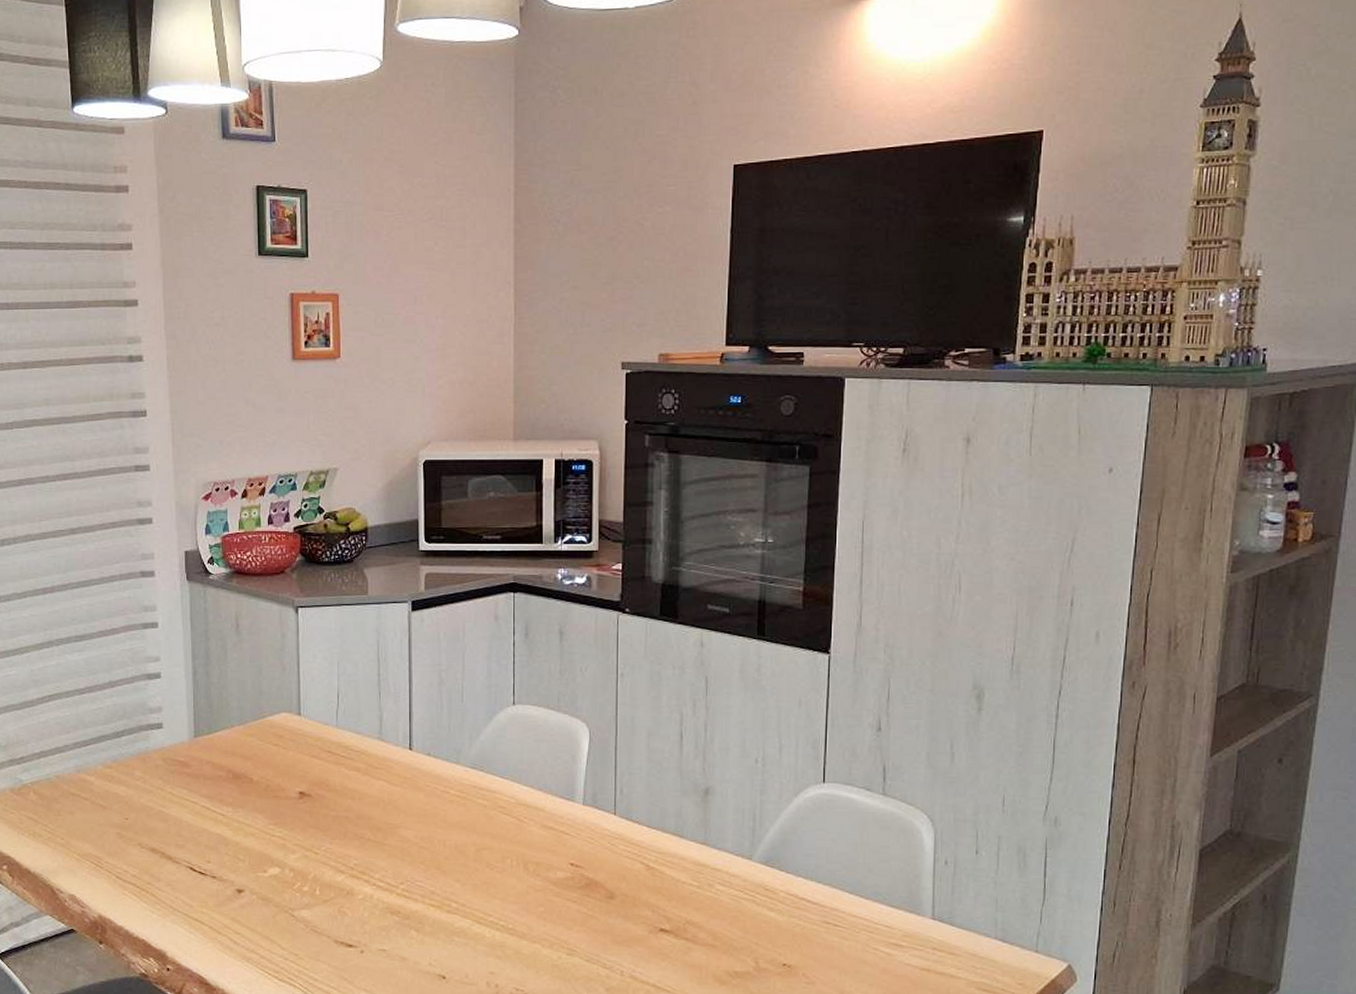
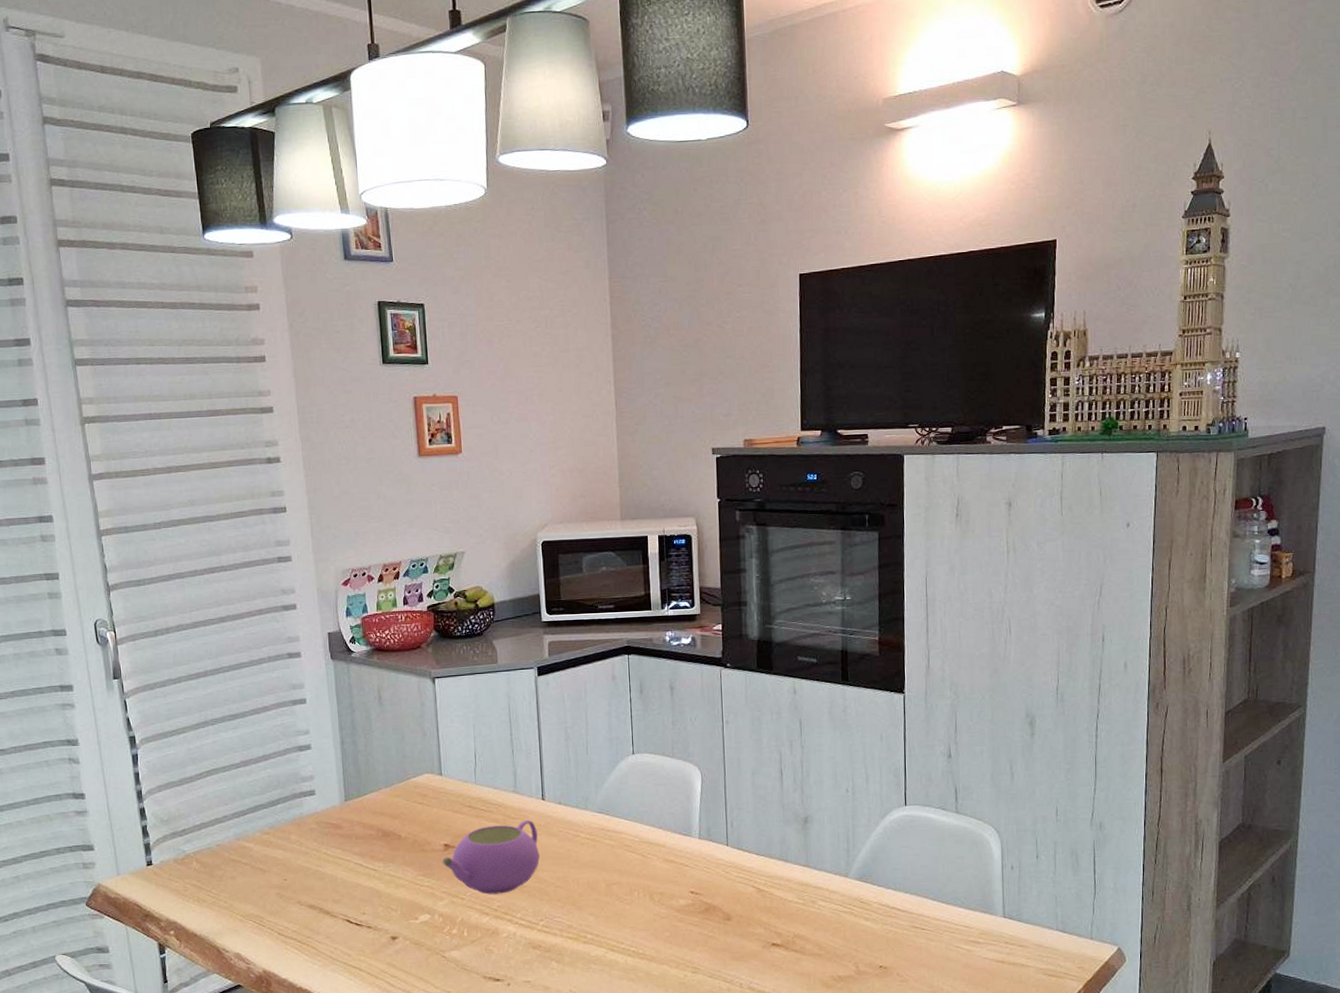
teapot: none [296,771,404,851] -> present [442,820,540,894]

